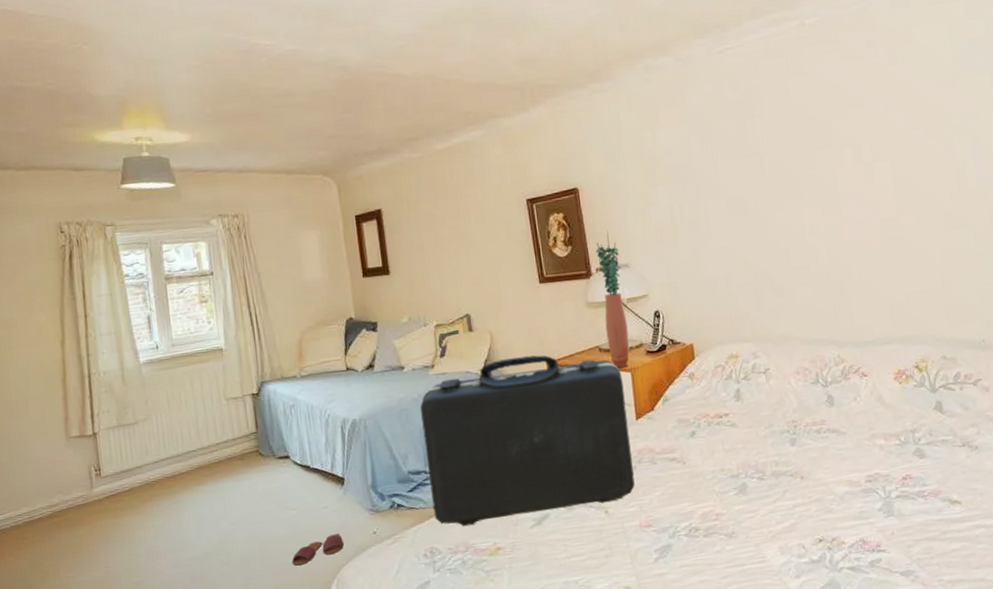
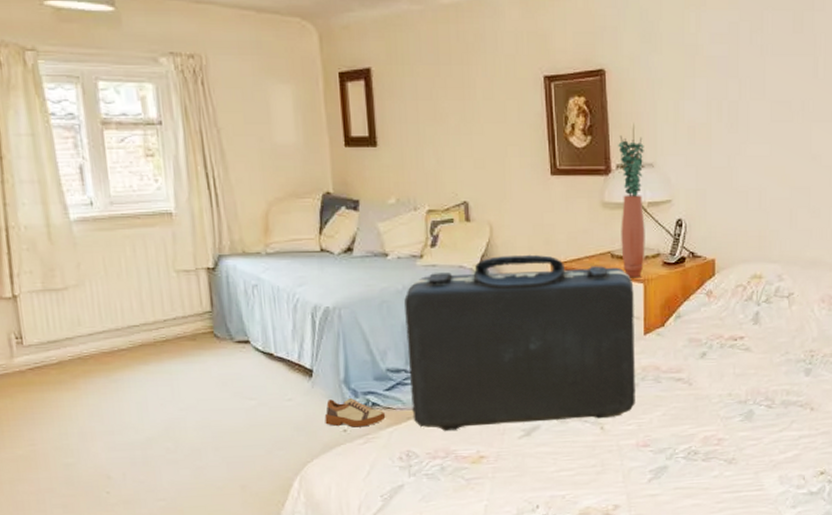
slippers: present [292,533,344,566] -> none [249,429,309,459]
shoe: none [356,502,410,529] -> present [324,399,386,428]

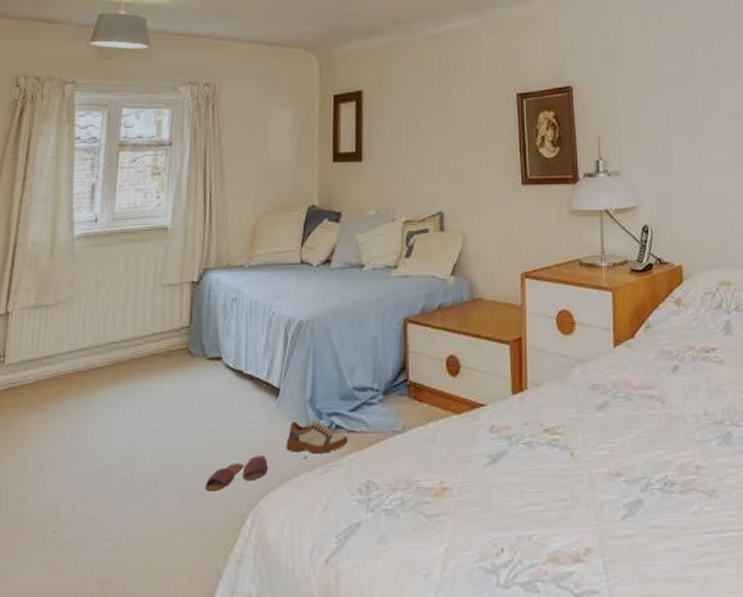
slippers: none [249,429,309,459] -> present [204,455,268,491]
suitcase: present [404,254,635,431] -> none [375,263,606,457]
vase: present [618,136,645,278] -> none [585,146,613,287]

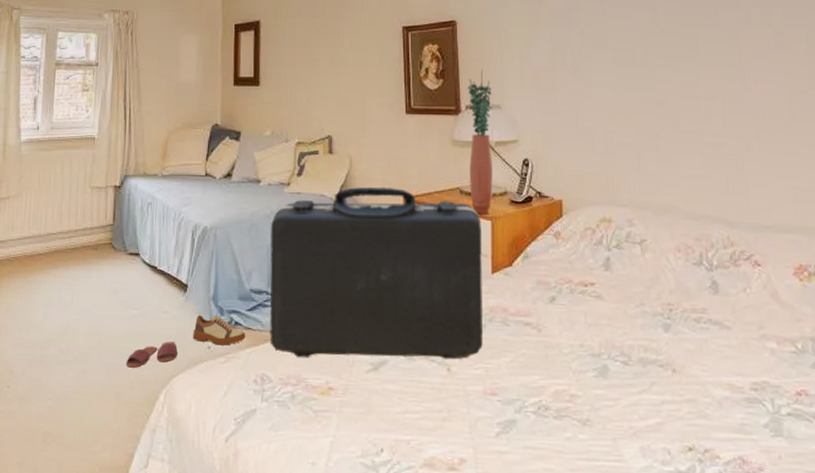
suitcase: none [375,263,606,457] -> present [269,187,483,360]
vase: none [585,146,613,287] -> present [467,79,493,215]

